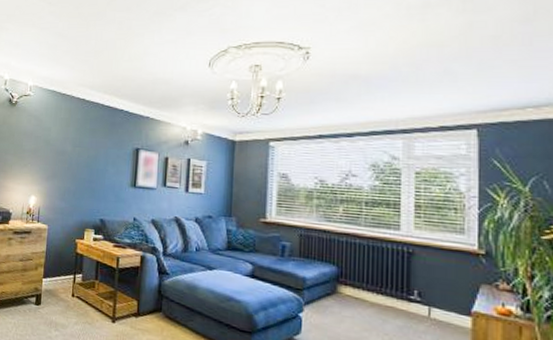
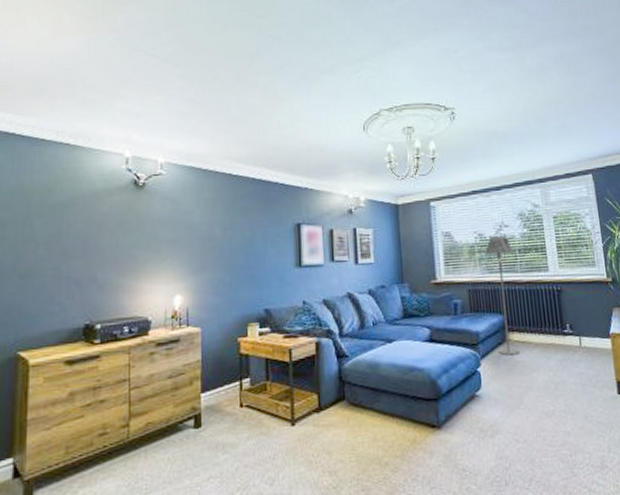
floor lamp: none [325,184,358,310] -> present [485,236,521,356]

